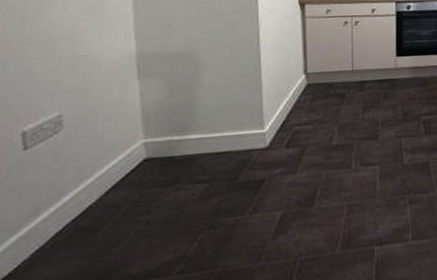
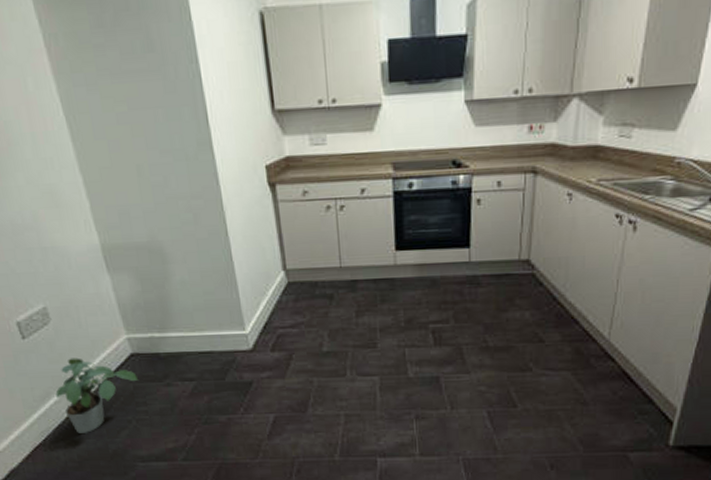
potted plant: none [46,166,148,255] -> present [55,357,139,433]

